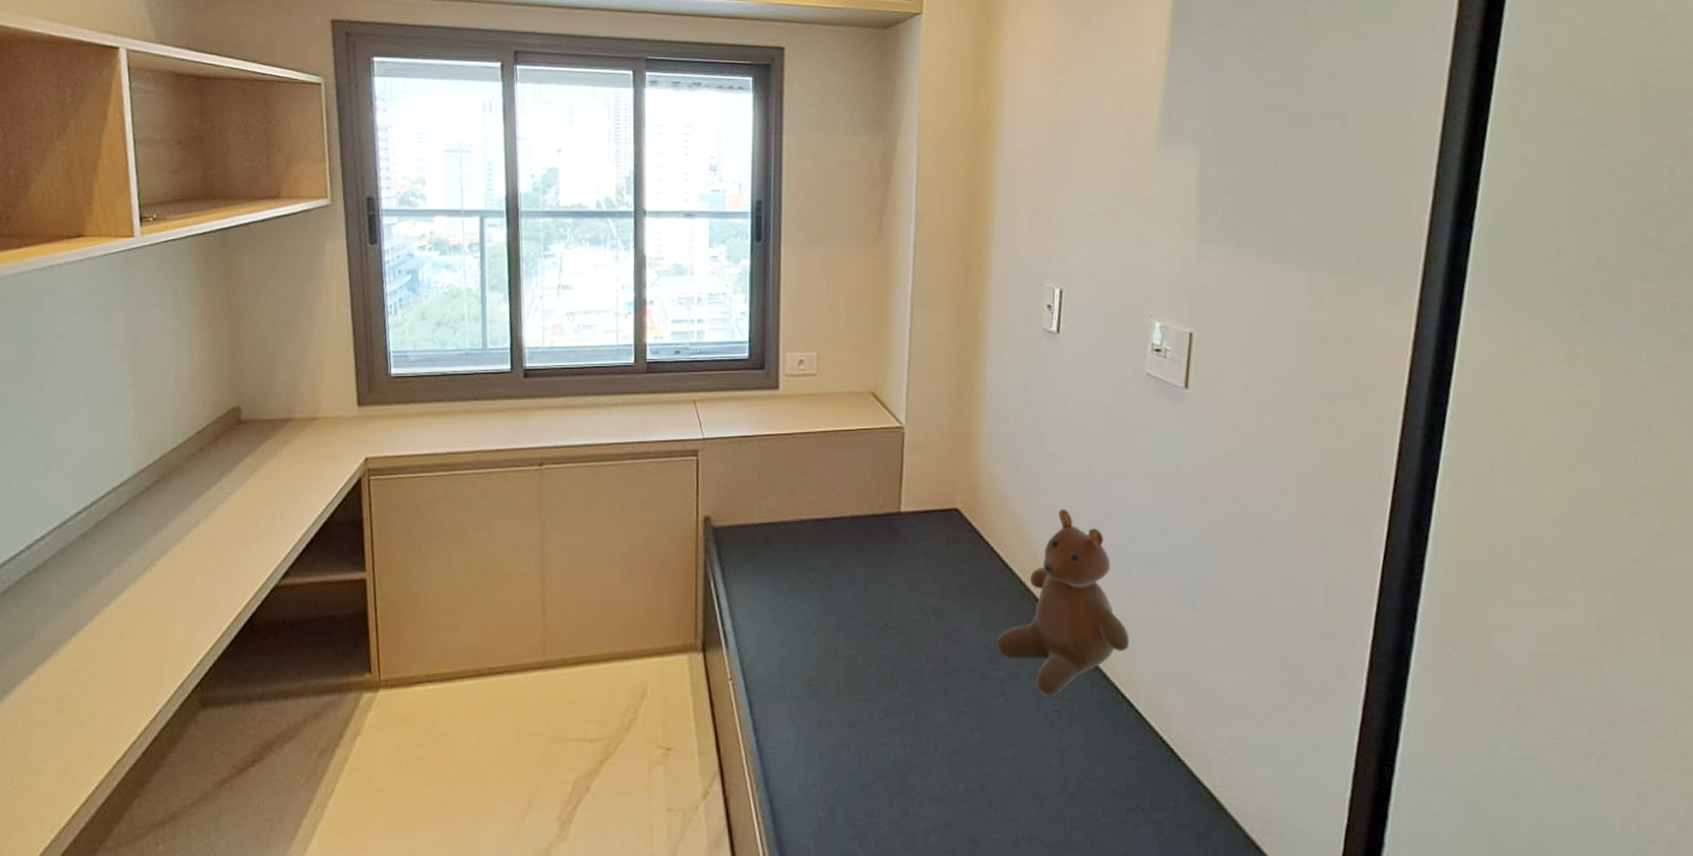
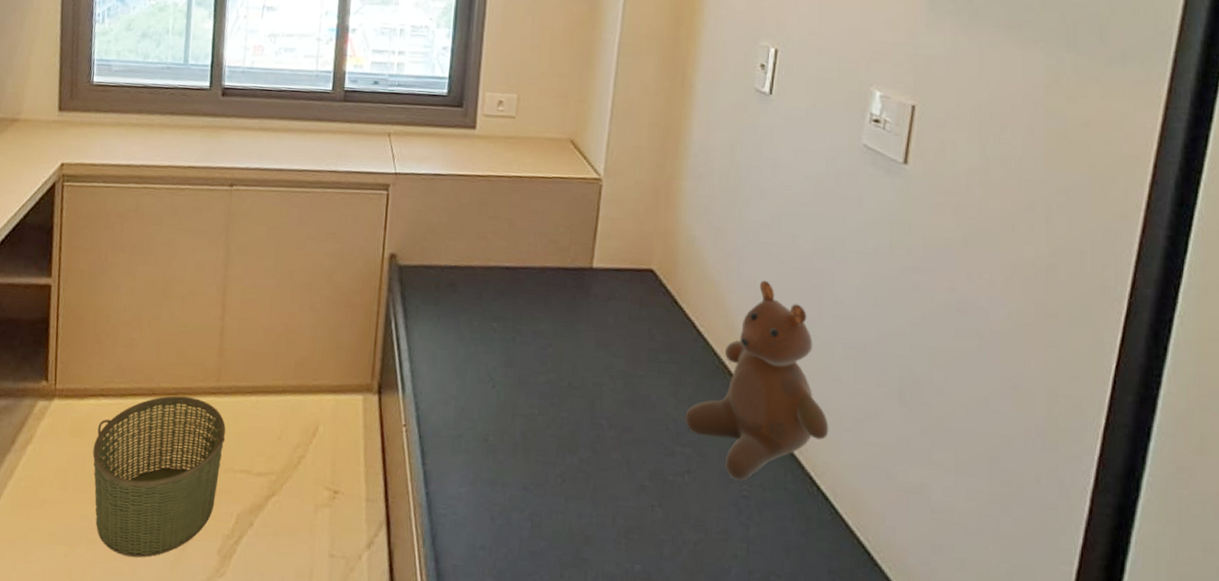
basket: none [423,674,556,833] -> present [92,395,226,558]

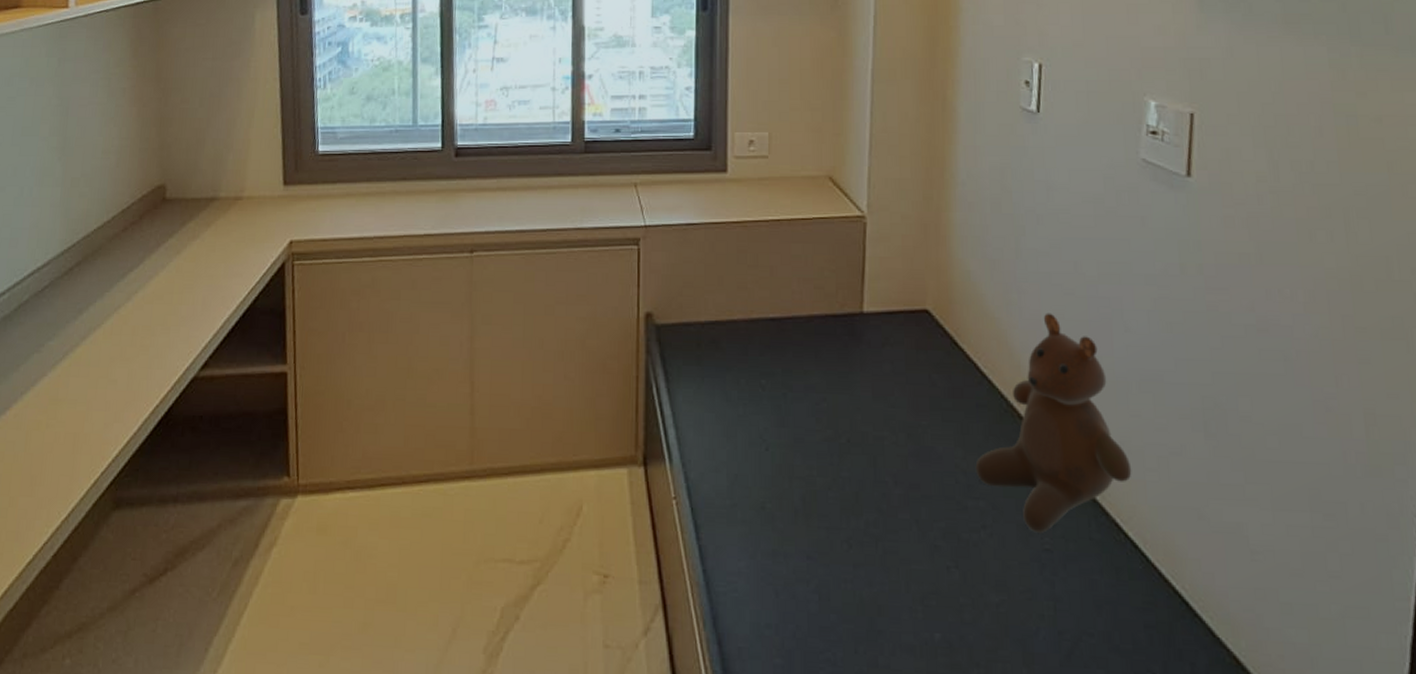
basket: present [92,395,226,558] -> none [342,483,484,663]

